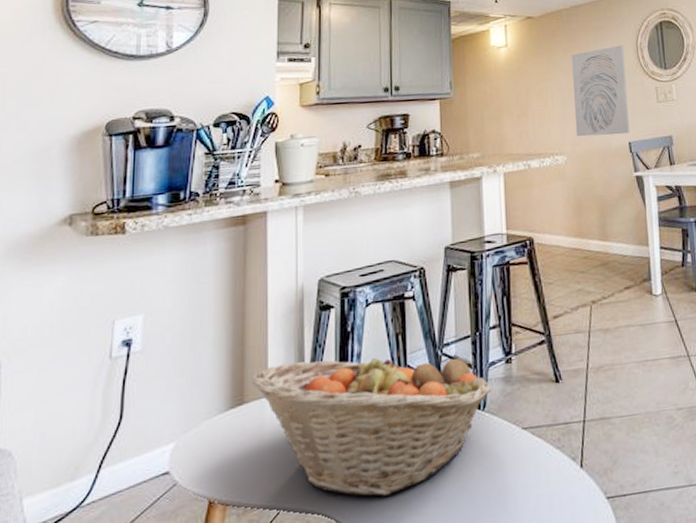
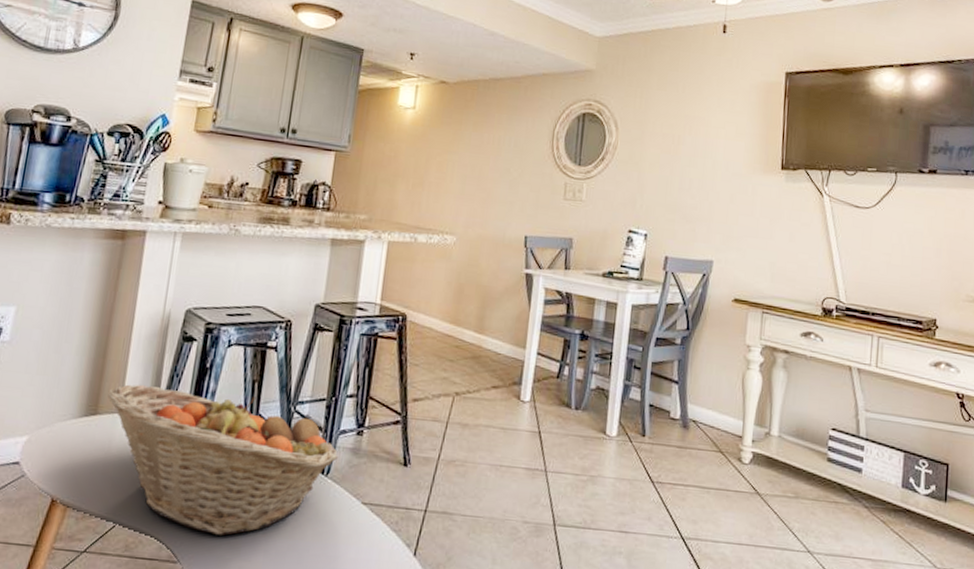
wall art: present [572,45,630,137] -> none [470,129,539,227]

